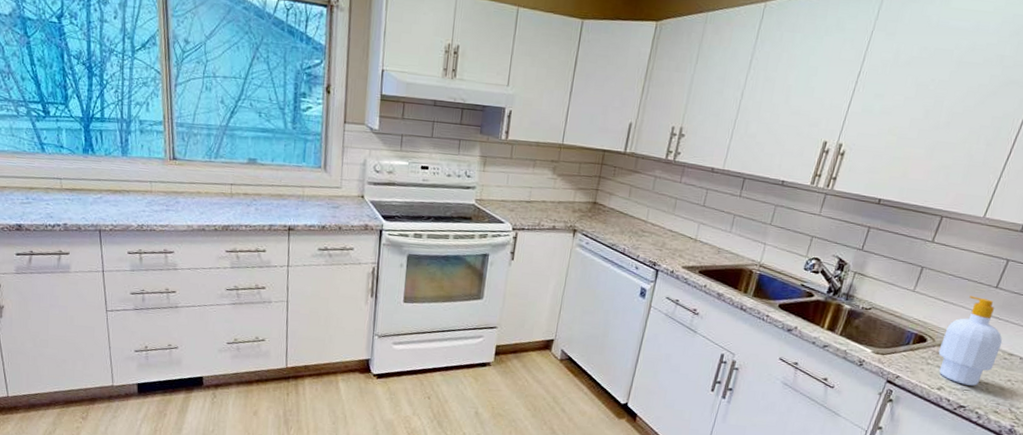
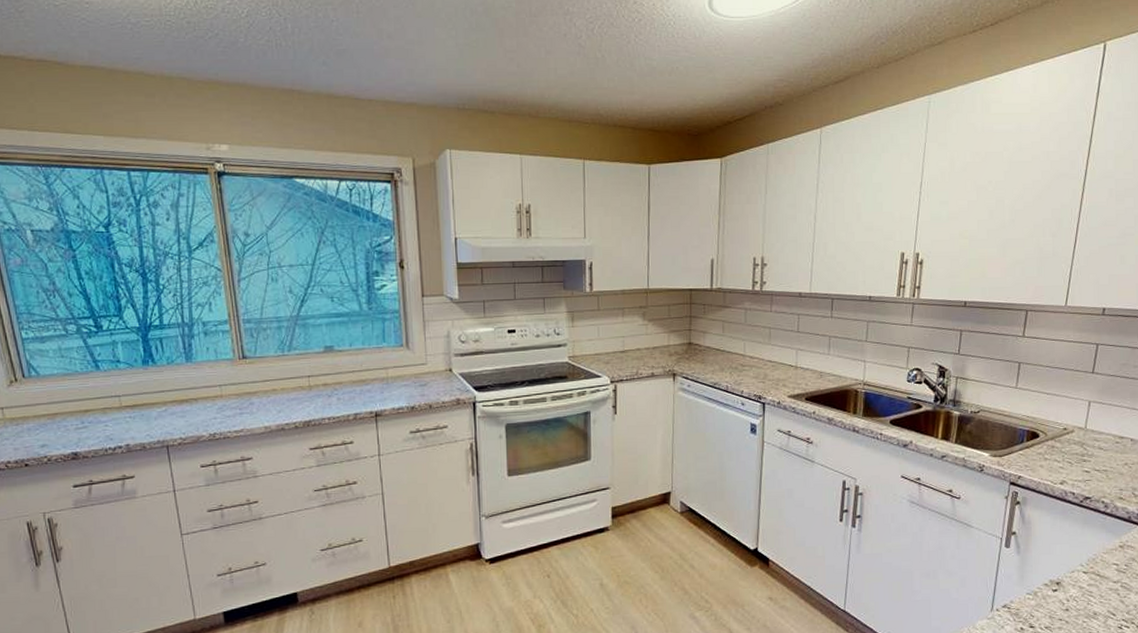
soap bottle: present [938,296,1003,386] -> none [1053,384,1111,475]

